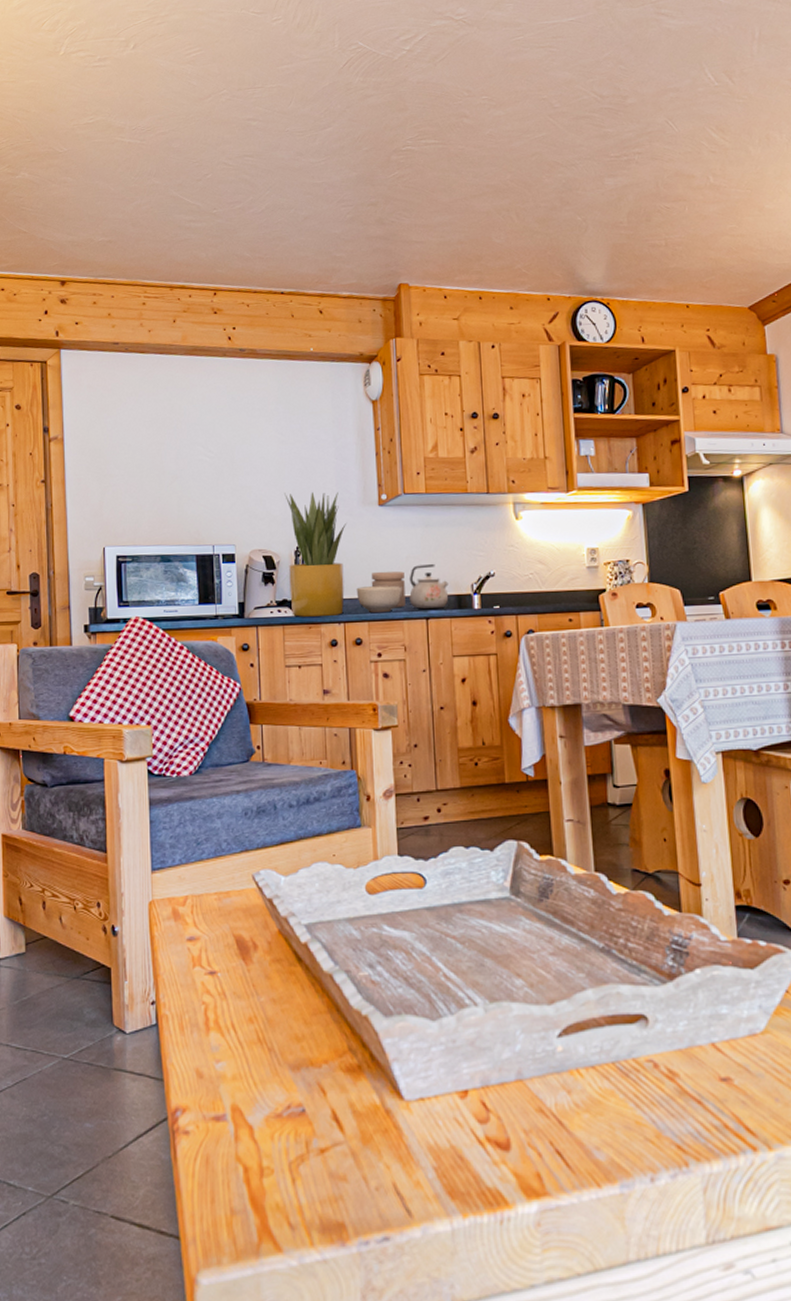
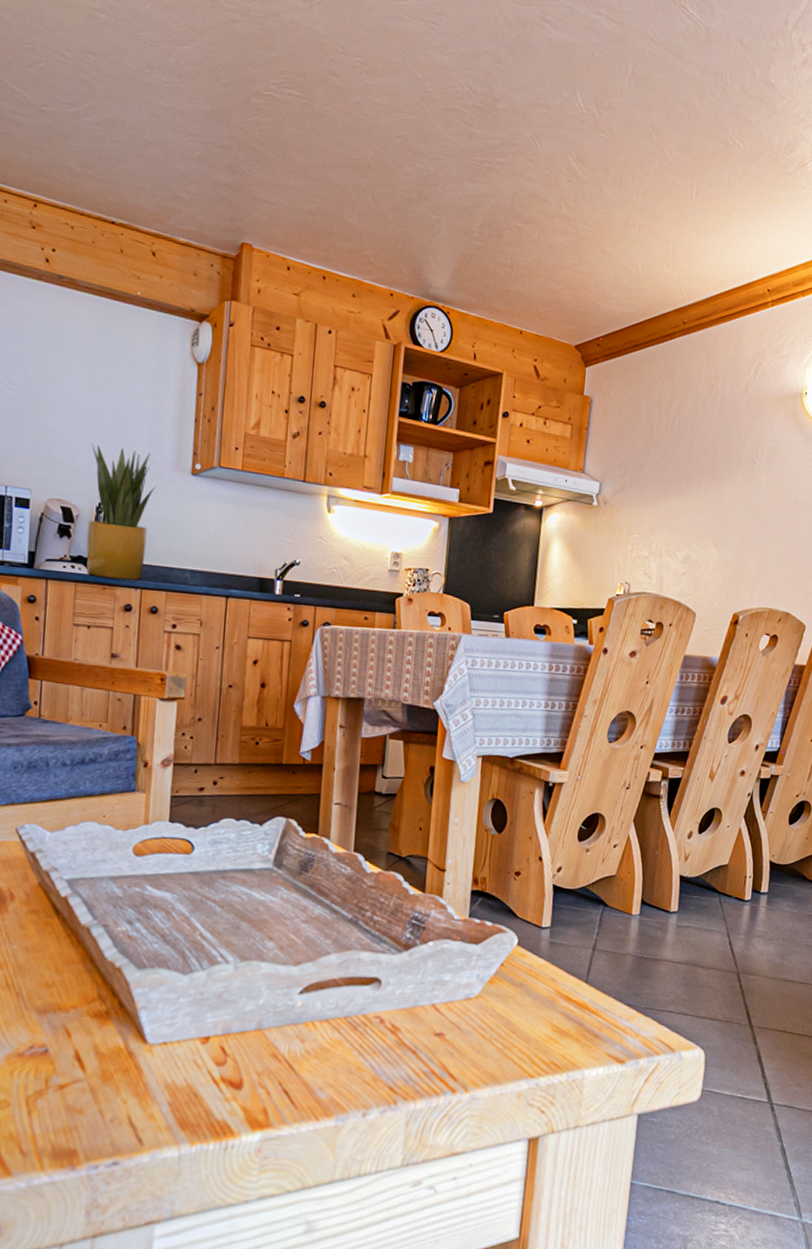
bowl: present [356,585,402,613] -> none [157,555,206,585]
jar: present [371,571,406,609] -> none [174,542,210,583]
kettle: present [409,563,449,610] -> none [211,542,253,589]

